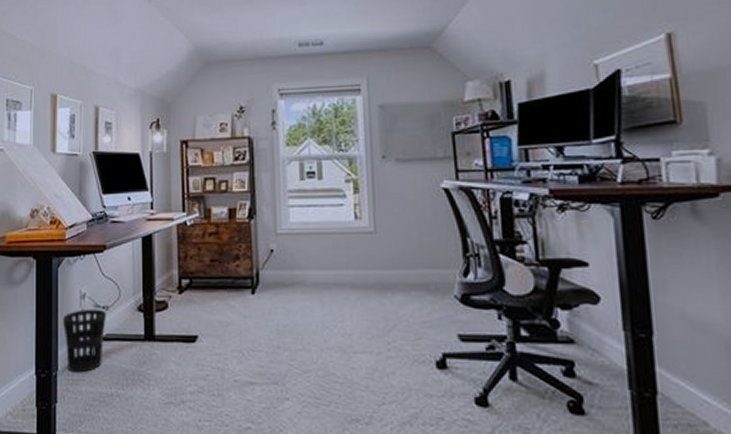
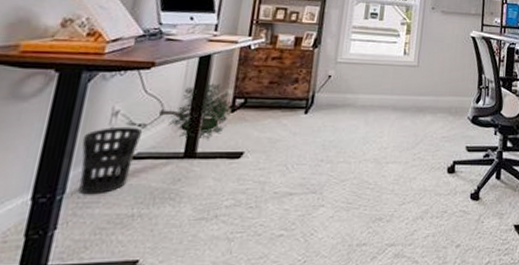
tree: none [118,264,182,322] -> present [159,83,235,140]

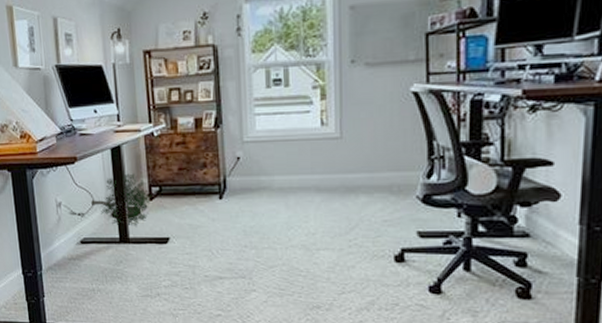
wastebasket: present [78,126,142,195] -> none [42,216,83,272]

